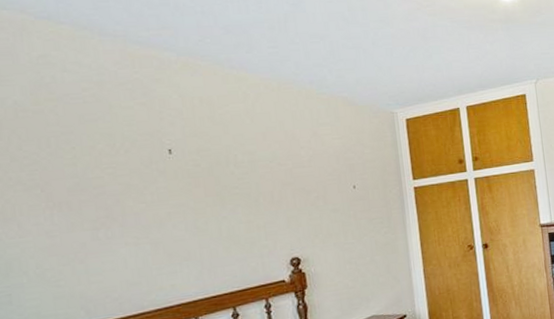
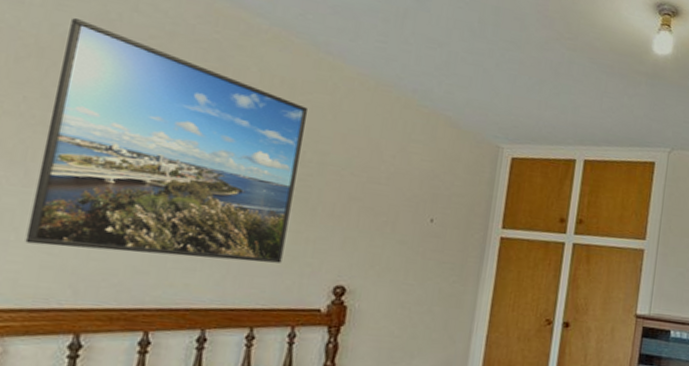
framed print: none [16,89,243,282] -> present [25,18,307,263]

